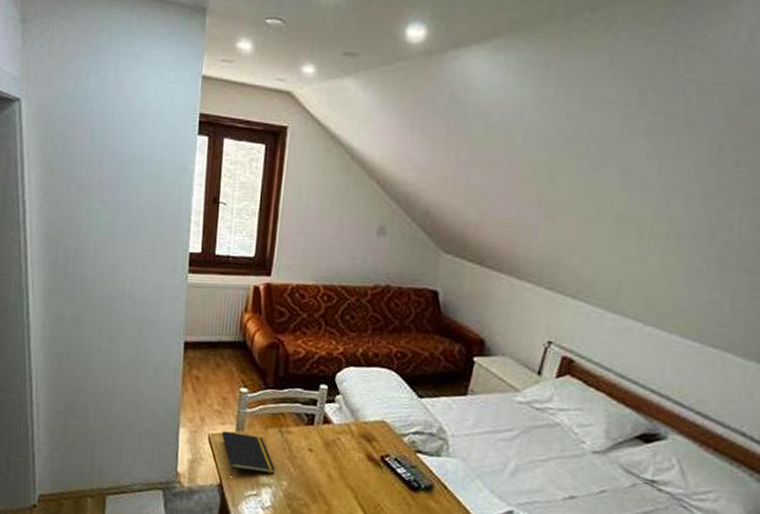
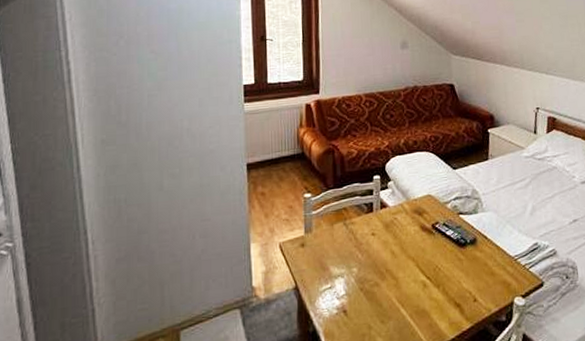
notepad: present [221,431,276,476] -> none [291,233,345,277]

